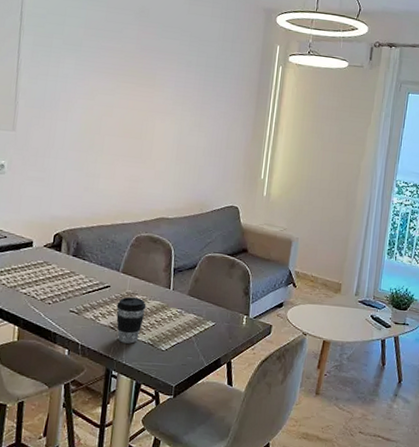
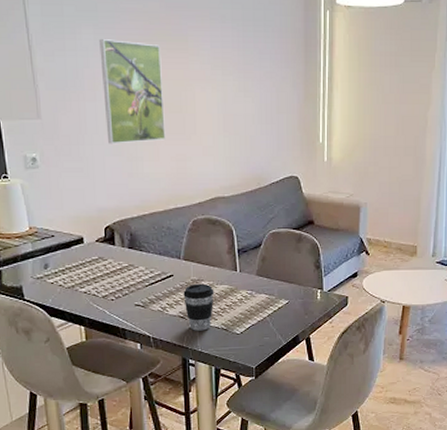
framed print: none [71,69,131,162] -> present [99,39,166,144]

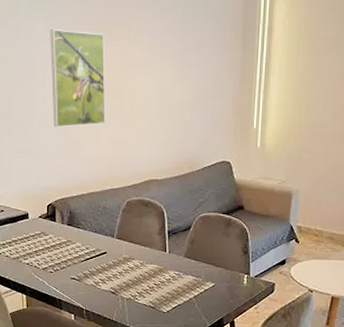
coffee cup: present [183,283,214,331] -> none [115,261,144,307]

